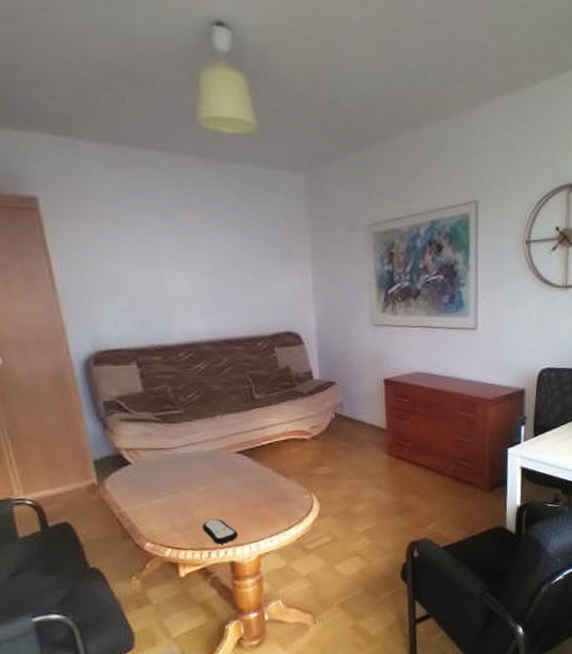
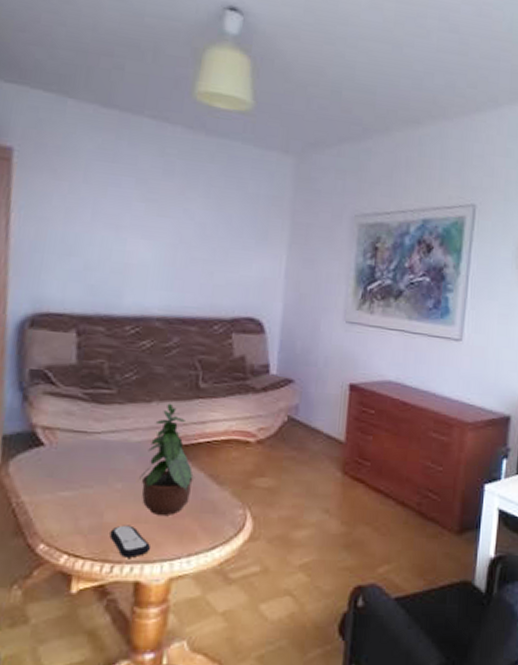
potted plant: none [218,415,265,508] -> present [139,403,195,515]

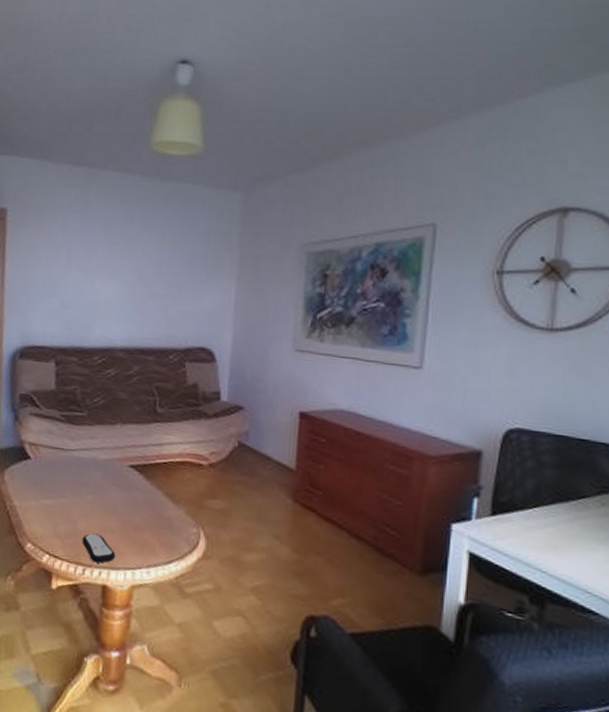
potted plant: present [139,403,195,515] -> none [106,425,154,528]

